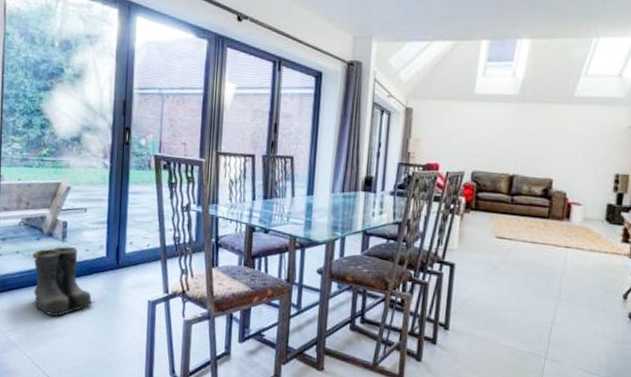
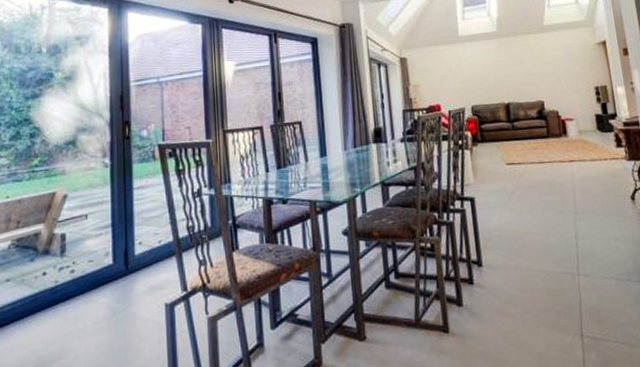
boots: present [32,246,95,317] -> none [26,261,104,348]

